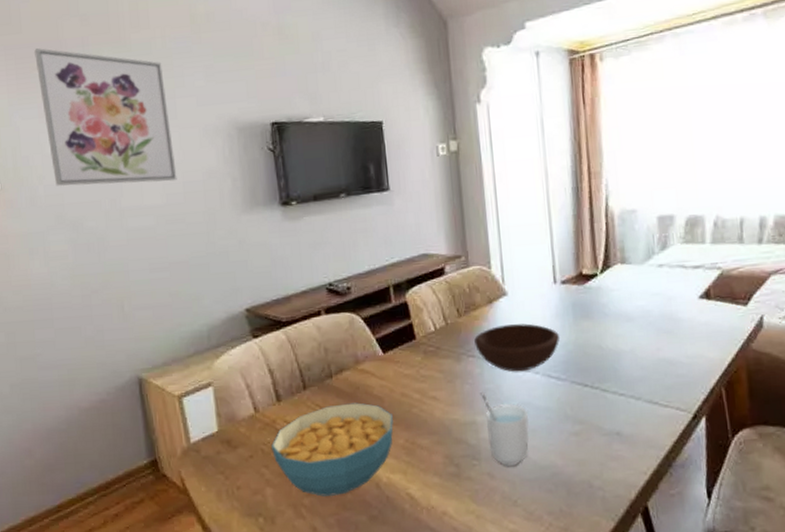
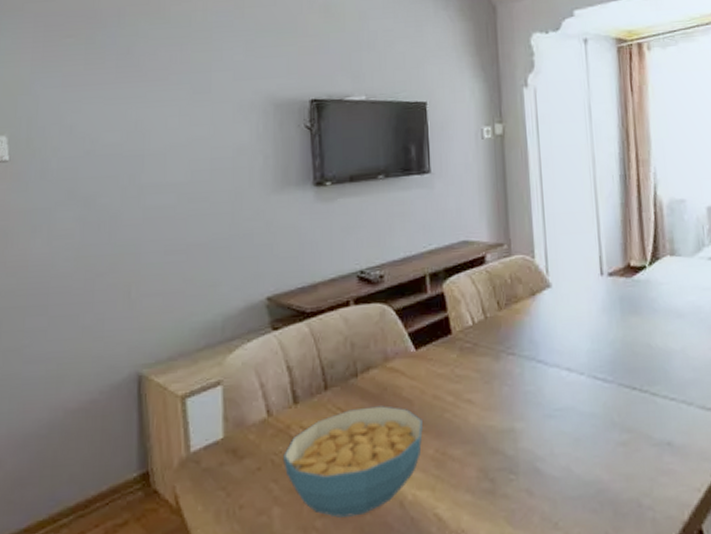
wall art: present [34,48,177,187] -> none [66,16,205,160]
bowl: present [474,323,560,372] -> none [515,318,606,373]
cup: present [481,392,529,466] -> none [520,395,573,481]

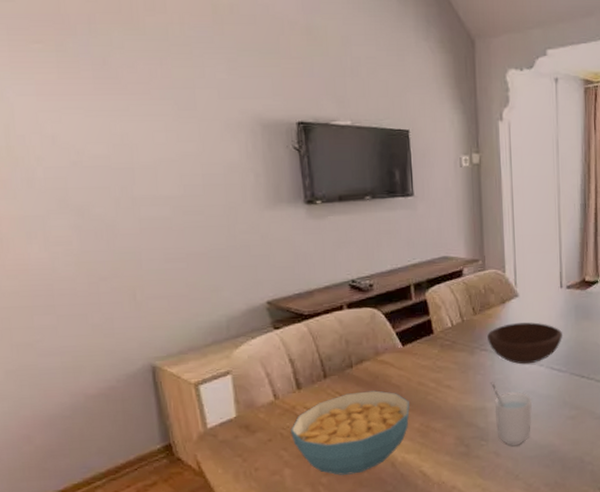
bowl: none [515,318,606,373] -> present [487,322,562,365]
cup: none [520,395,573,481] -> present [491,382,533,446]

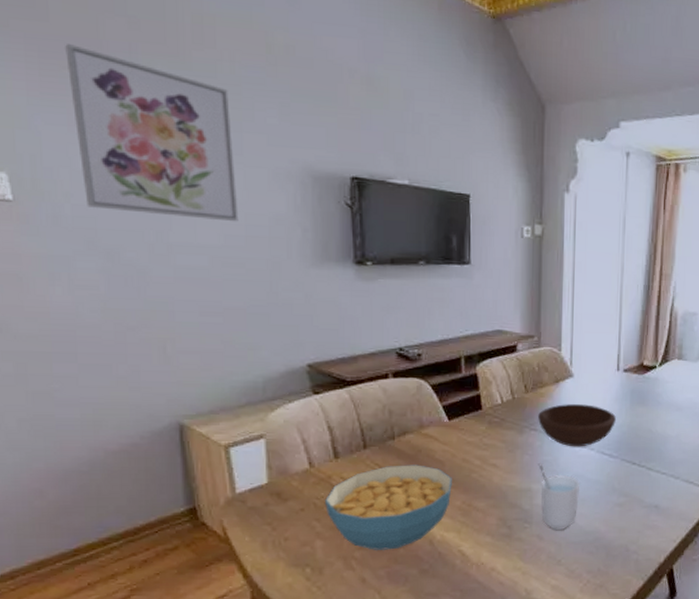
wall art: none [31,21,196,173] -> present [65,44,239,222]

